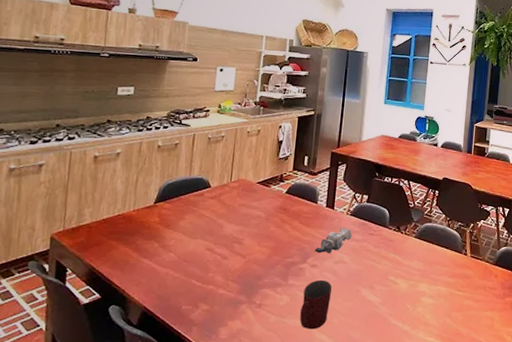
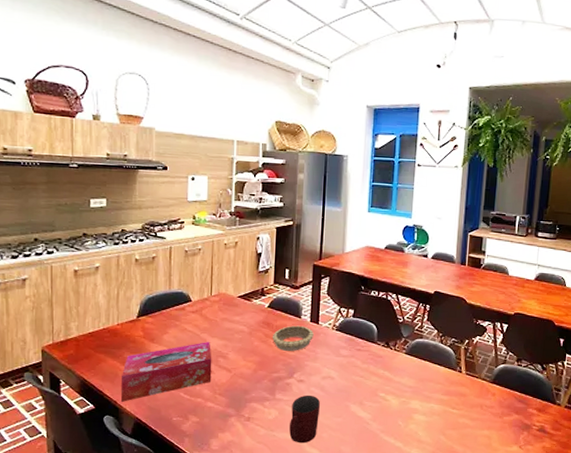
tissue box: none [130,227,228,291] -> present [121,342,212,402]
decorative bowl: none [288,210,329,236] -> present [272,325,314,351]
teapot: present [315,228,352,254] -> none [301,343,338,369]

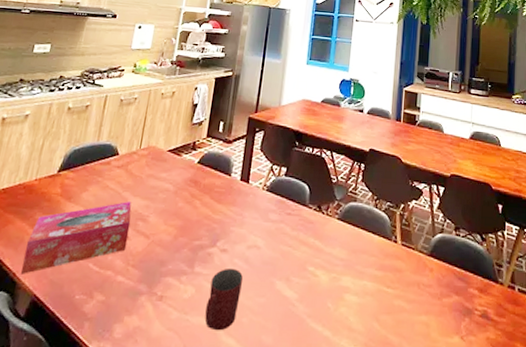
decorative bowl: present [272,325,314,351] -> none [198,184,243,214]

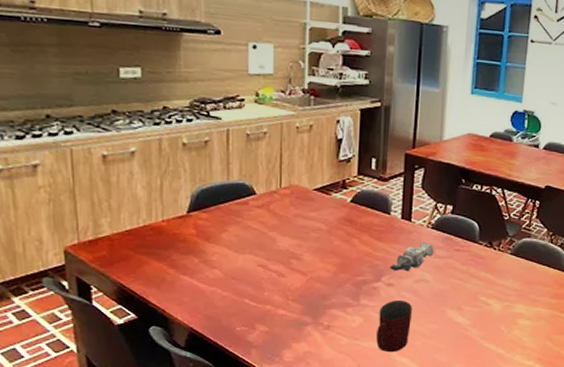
tissue box: present [21,202,132,274] -> none [170,241,283,310]
teapot: none [226,205,268,237] -> present [390,242,434,272]

